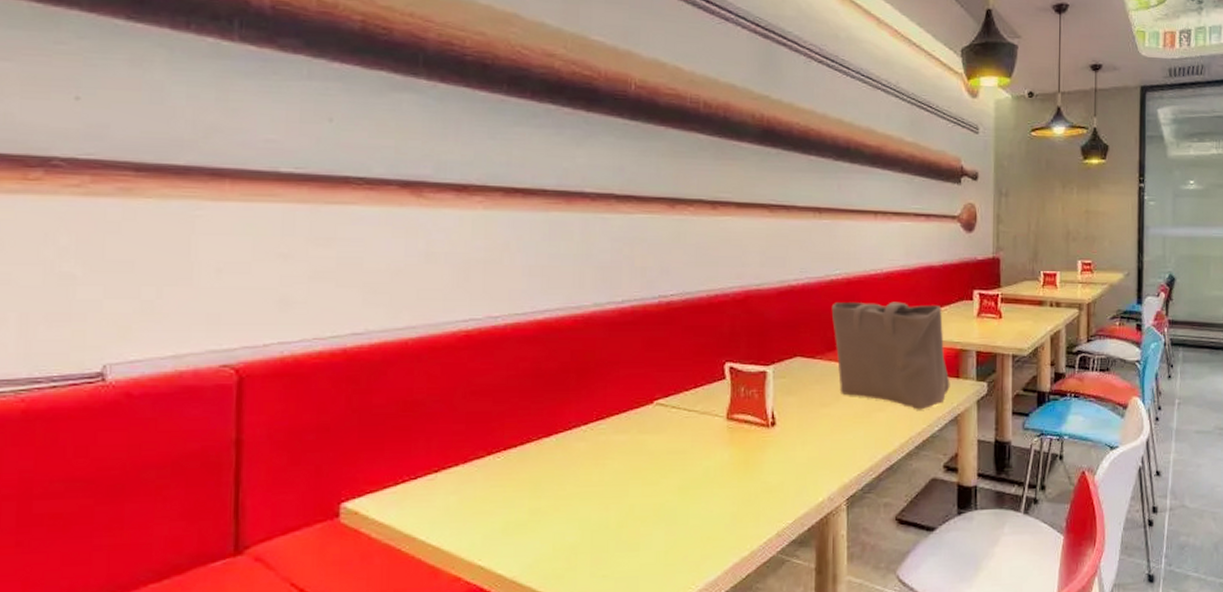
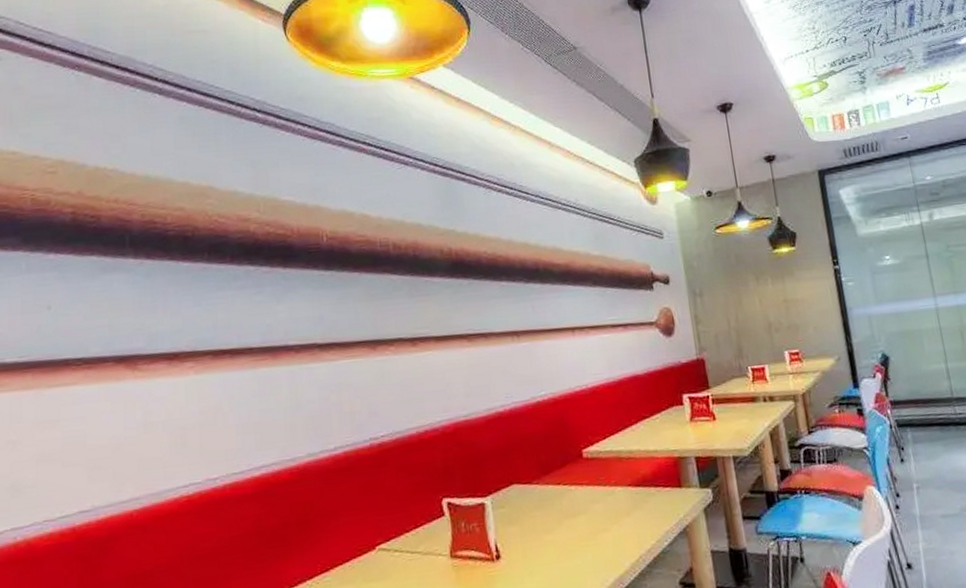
tote bag: present [831,301,950,410] -> none [541,415,674,526]

